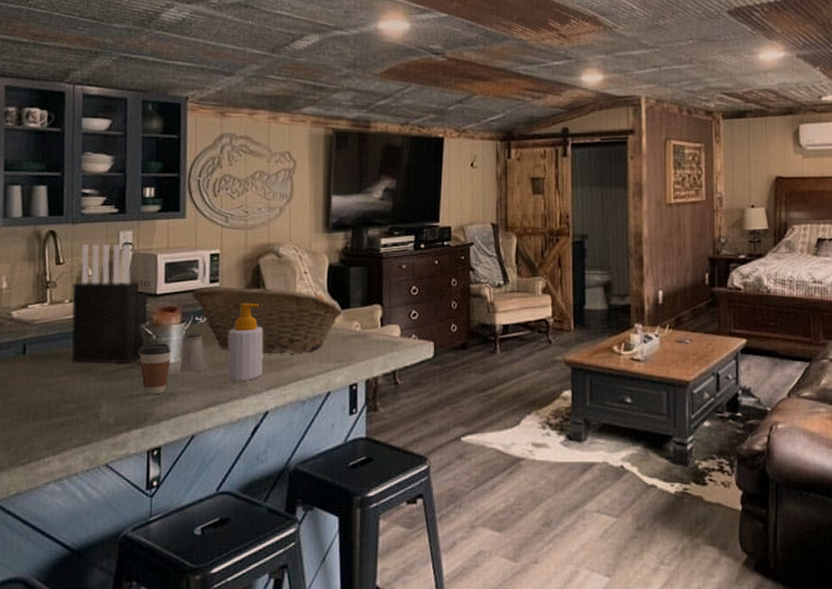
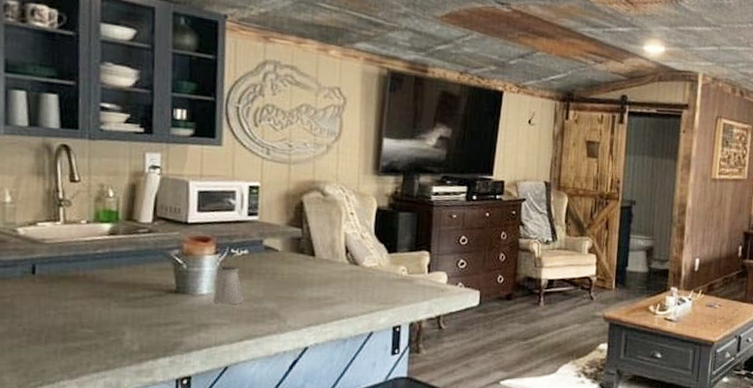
knife block: present [71,243,149,364] -> none [89,163,179,291]
coffee cup: present [140,343,171,395] -> none [168,273,204,325]
fruit basket: present [192,288,343,353] -> none [228,220,390,293]
soap bottle: present [228,302,263,382] -> none [265,238,305,317]

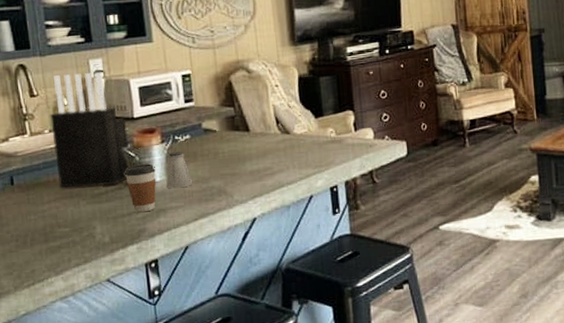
knife block: none [89,163,179,291] -> present [49,71,132,188]
coffee cup: none [168,273,204,325] -> present [125,163,156,213]

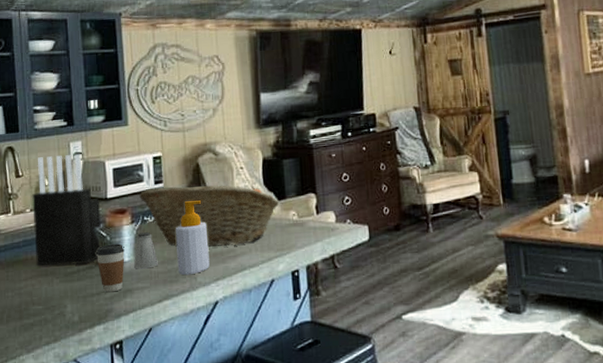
fruit basket: none [168,102,317,166] -> present [139,184,280,247]
soap bottle: none [209,118,246,194] -> present [176,199,210,276]

